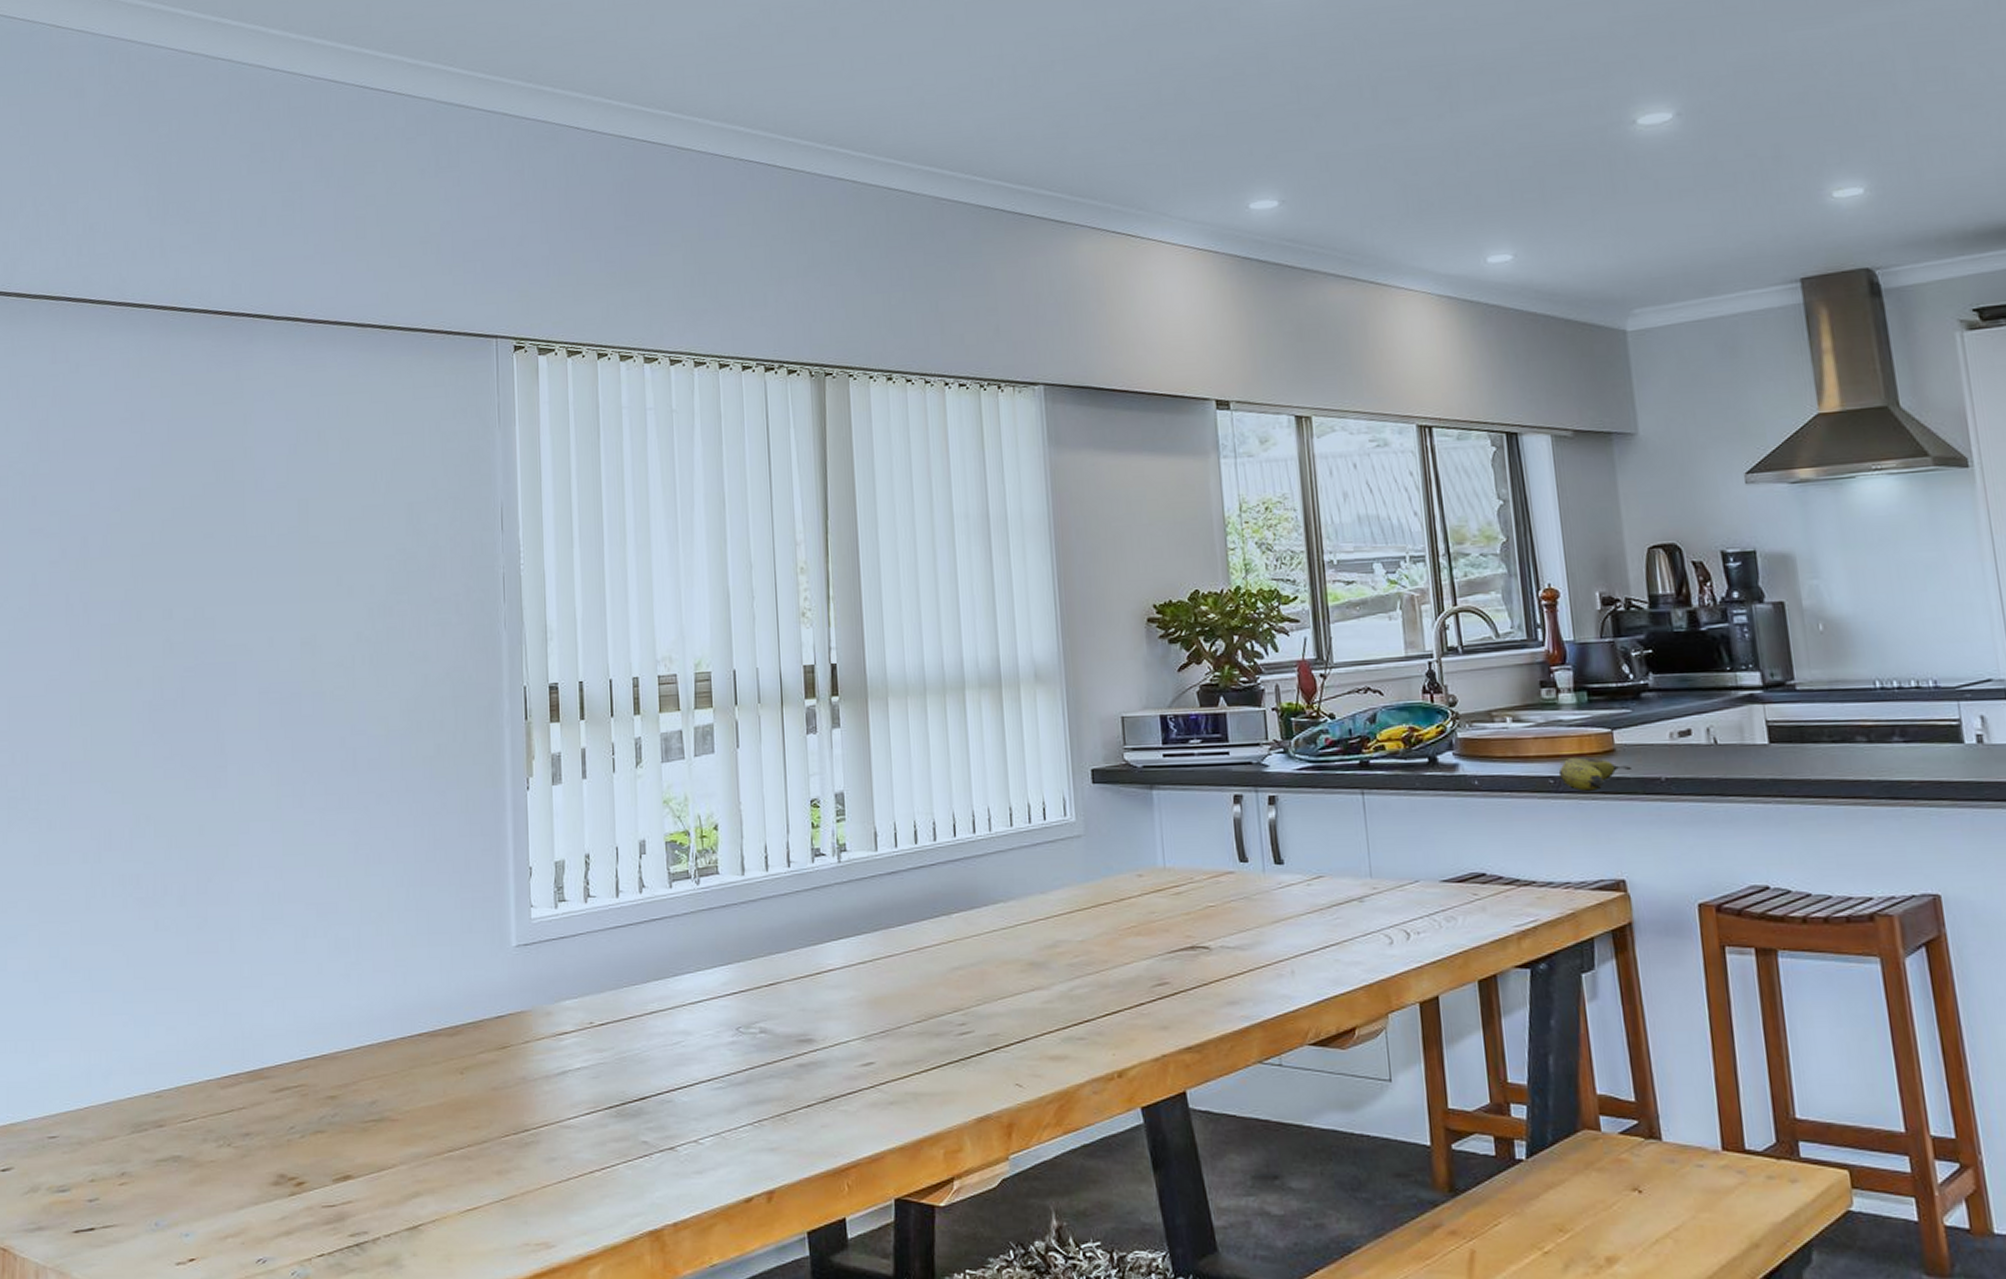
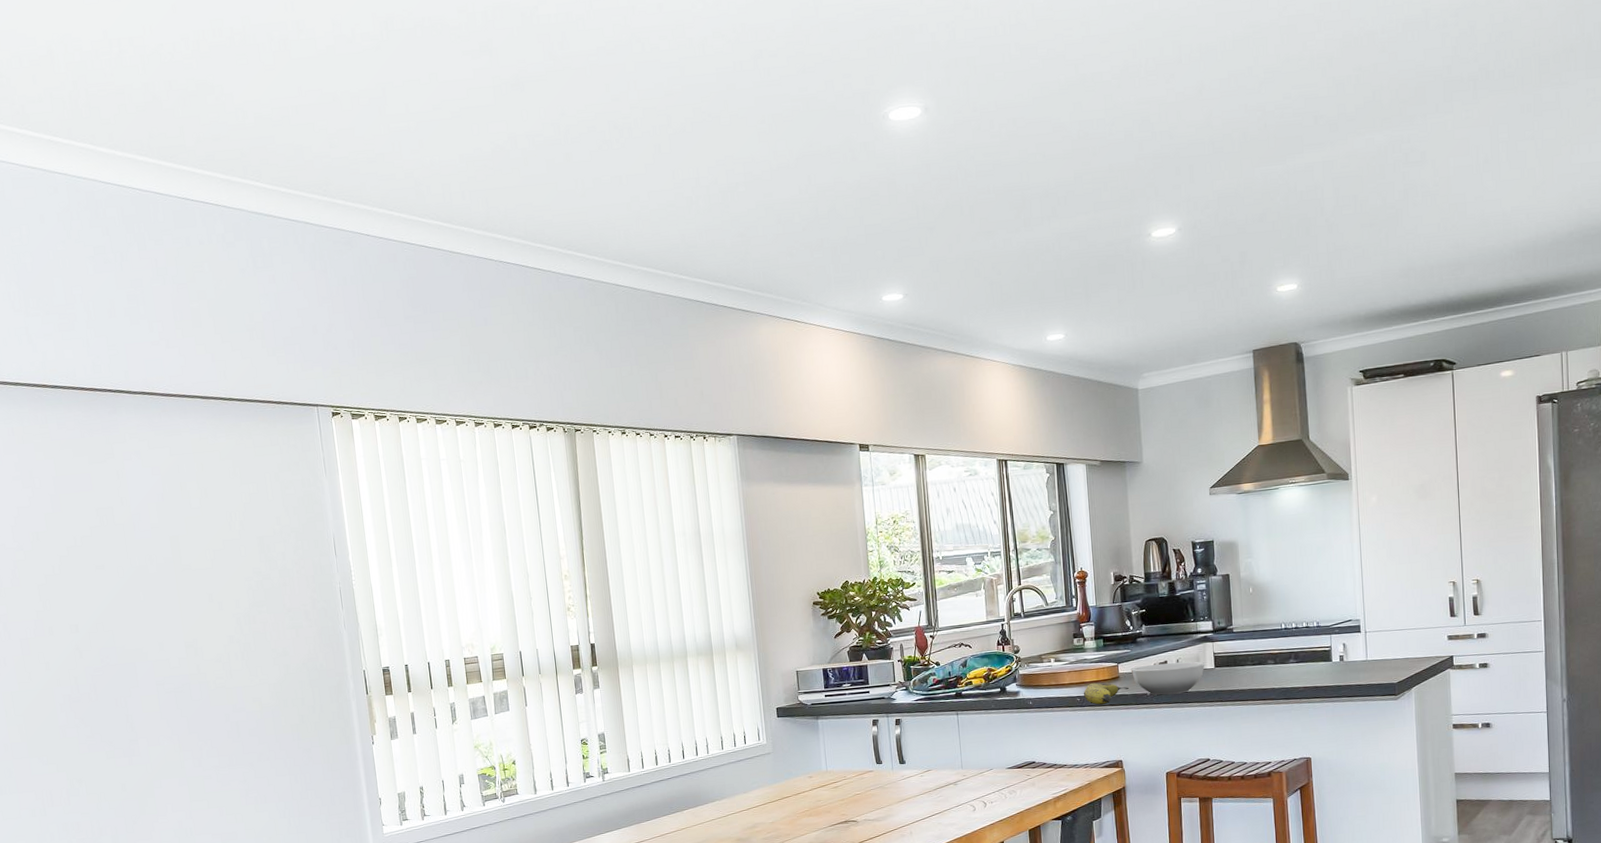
bowl: none [1632,732,1753,782] -> present [1130,661,1205,695]

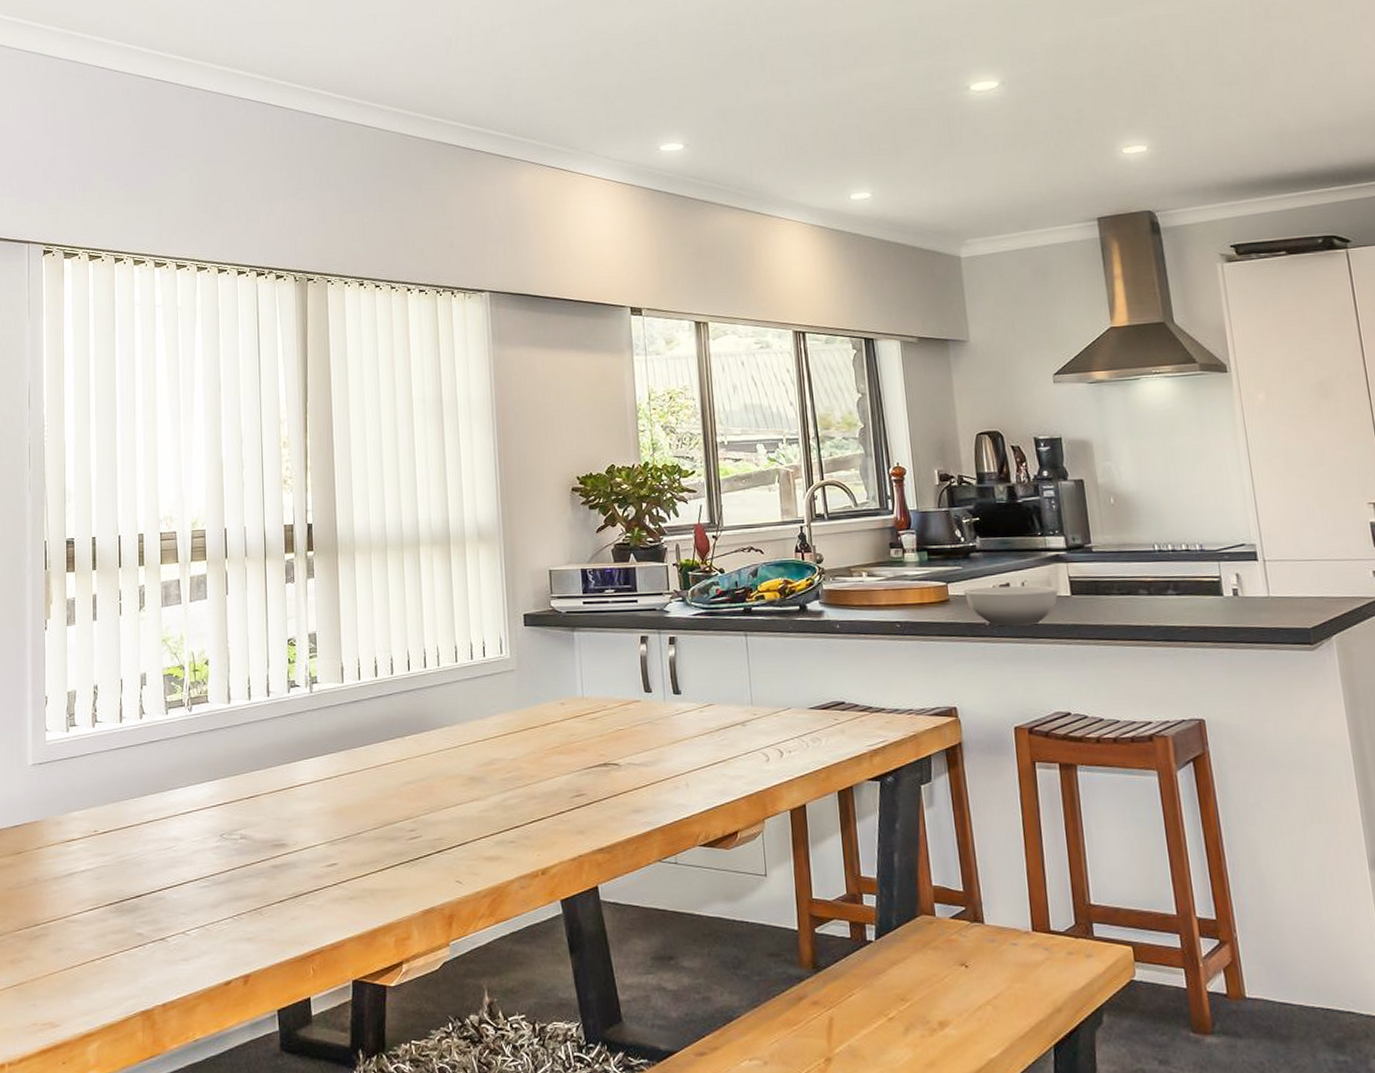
fruit: present [1083,682,1130,705] -> none [904,605,963,635]

